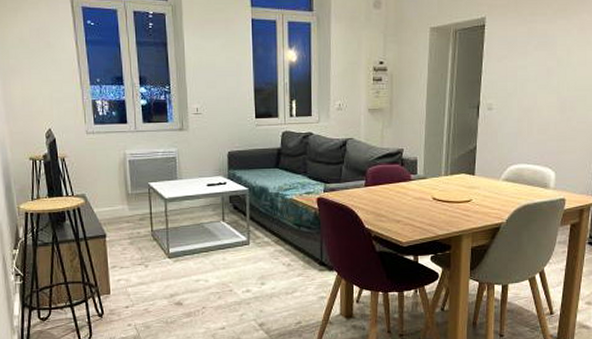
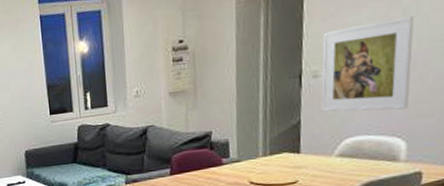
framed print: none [493,68,566,146] -> present [321,16,415,112]

